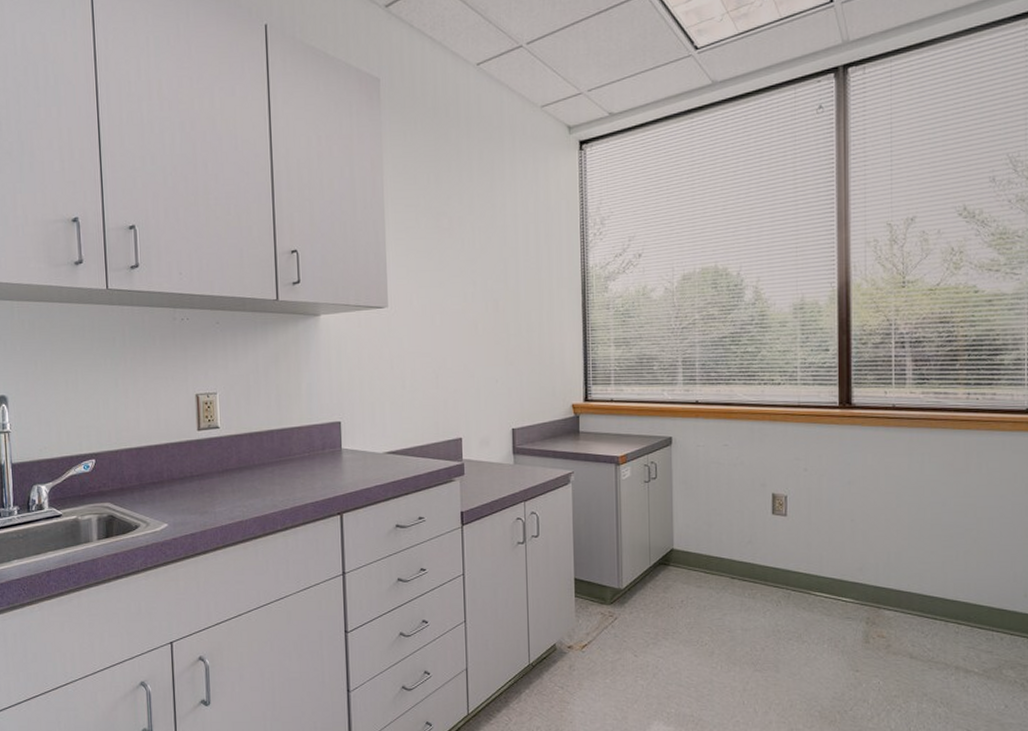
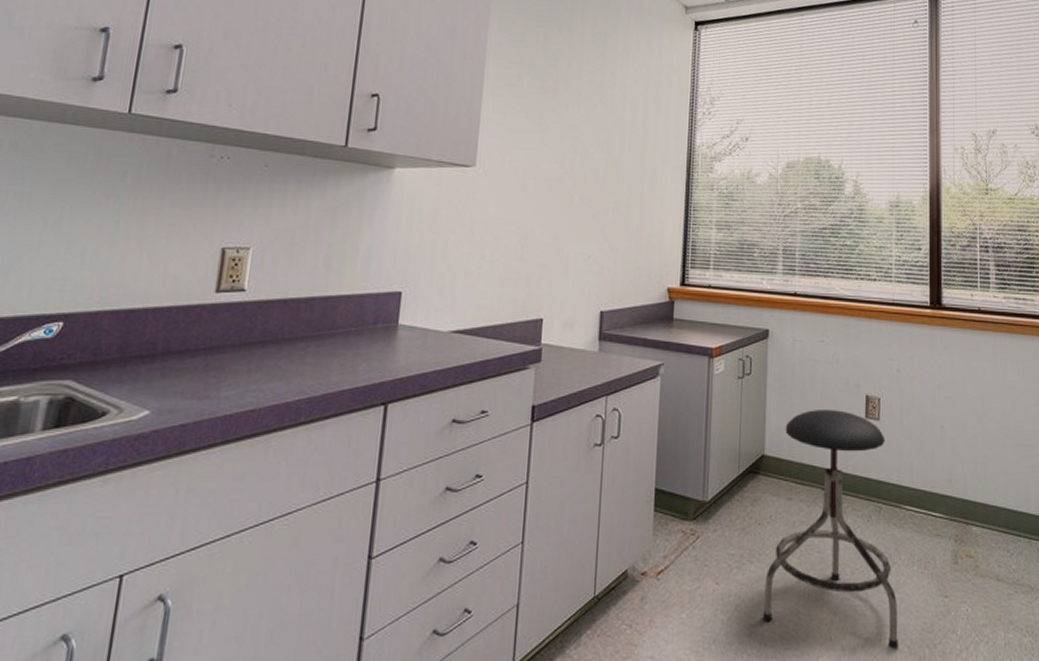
stool: none [679,508,809,713] -> present [762,410,898,649]

